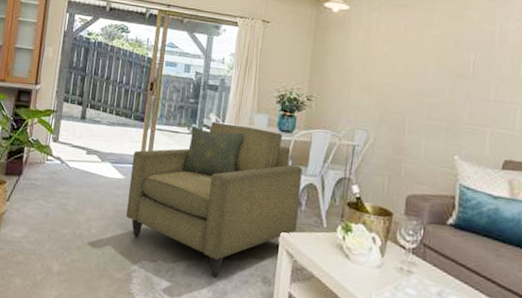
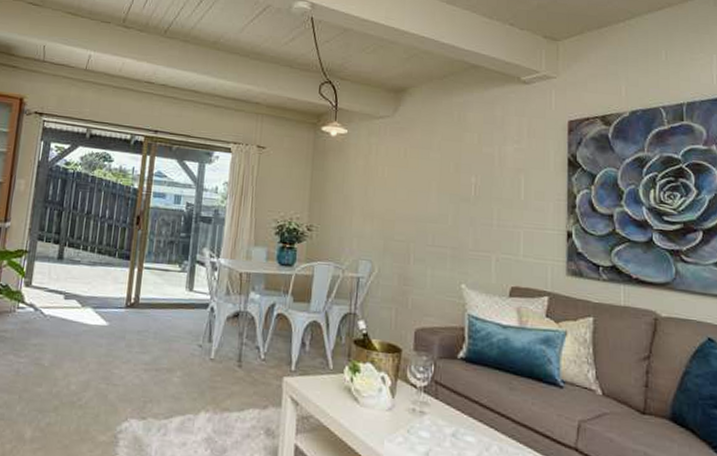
armchair: present [125,121,303,277] -> none [110,257,305,433]

